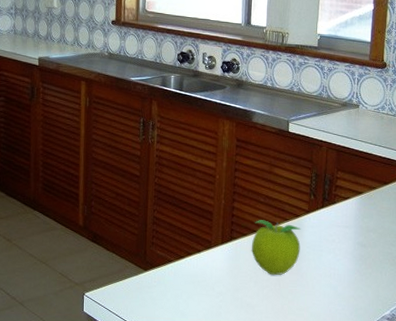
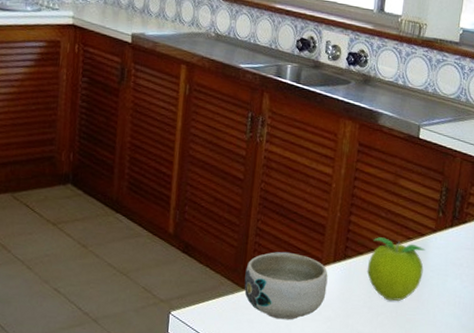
bowl: none [146,236,218,296] -> present [244,251,328,320]

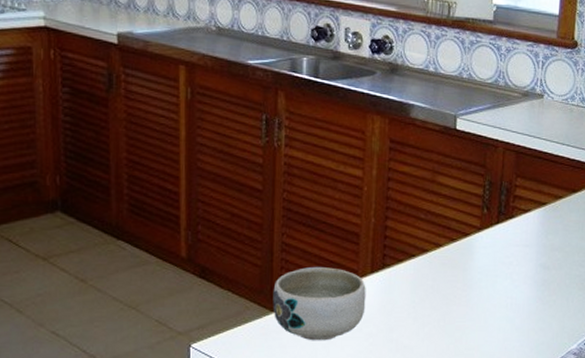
fruit: present [366,237,425,301] -> none [408,241,471,309]

